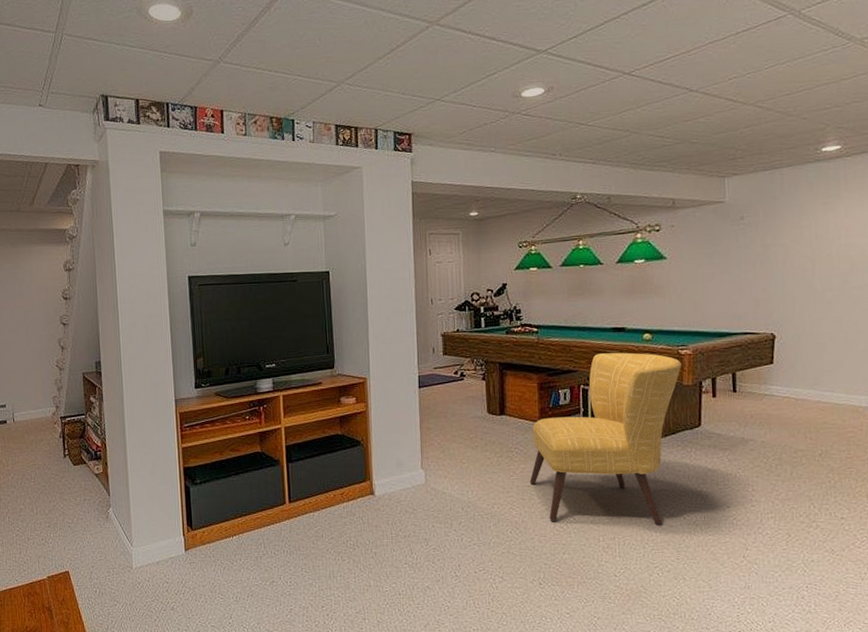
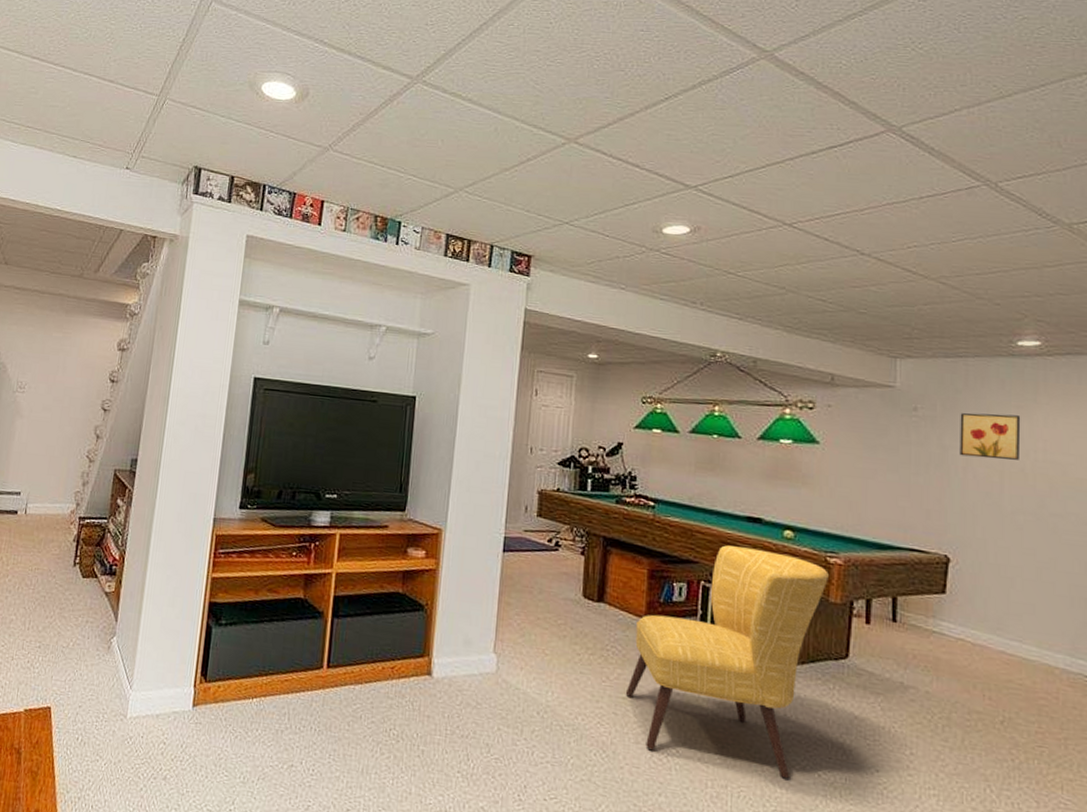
wall art: none [778,211,827,251] -> present [959,413,1021,460]

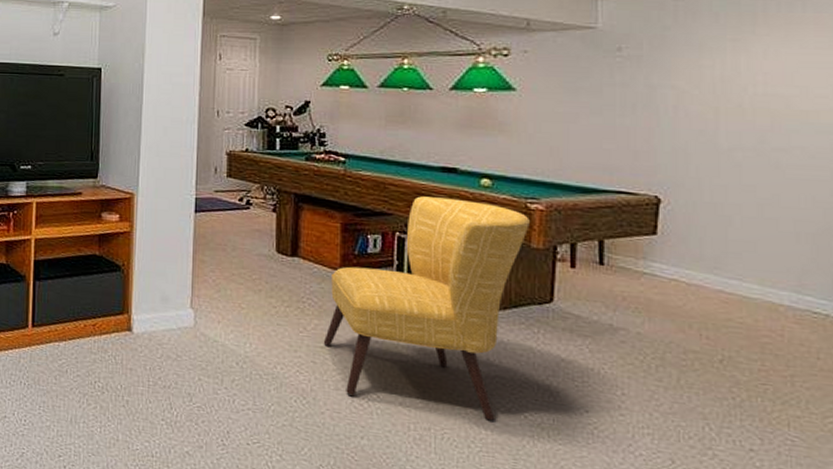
wall art: present [959,413,1021,460] -> none [669,48,738,96]

